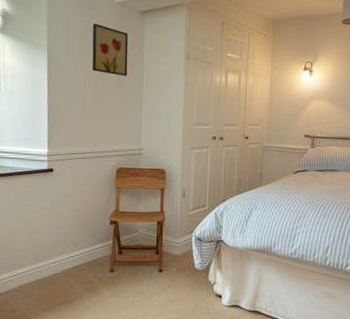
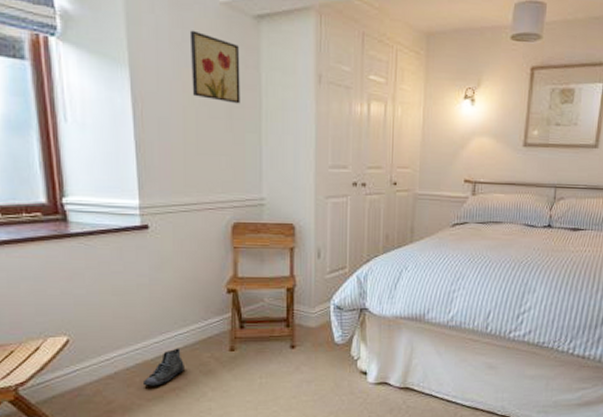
sneaker: none [40,268,74,299] -> present [142,348,184,386]

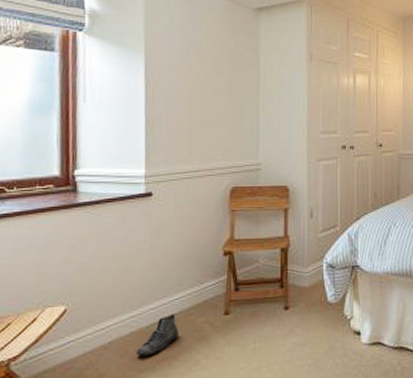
wall art: present [189,30,240,104] -> none [198,22,242,81]

